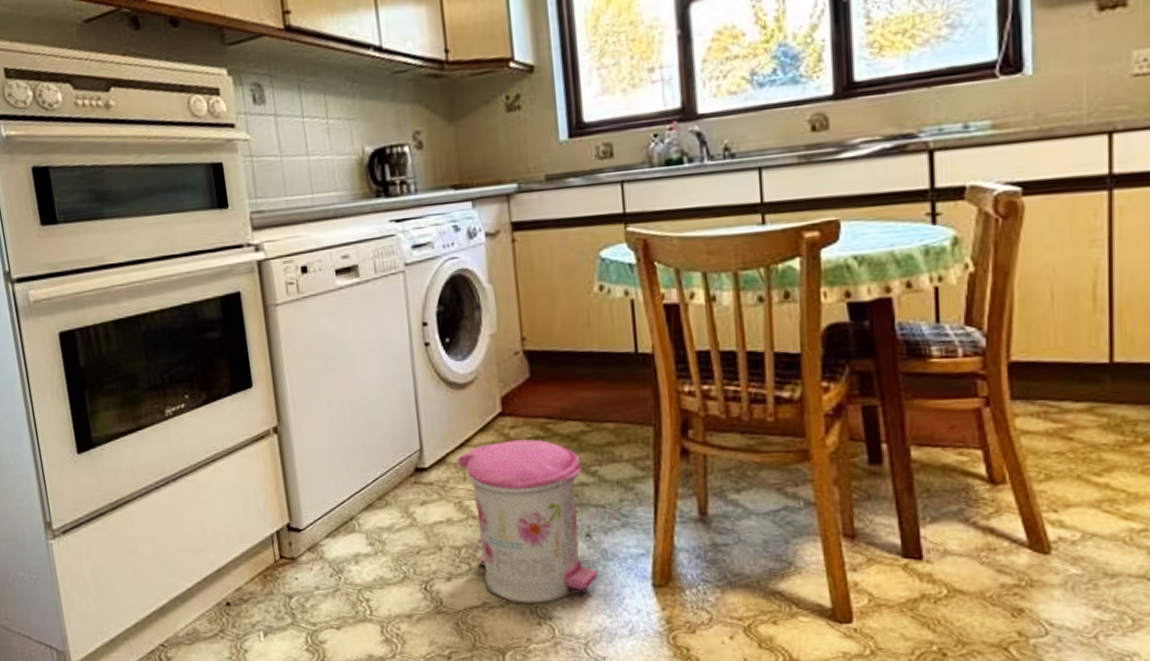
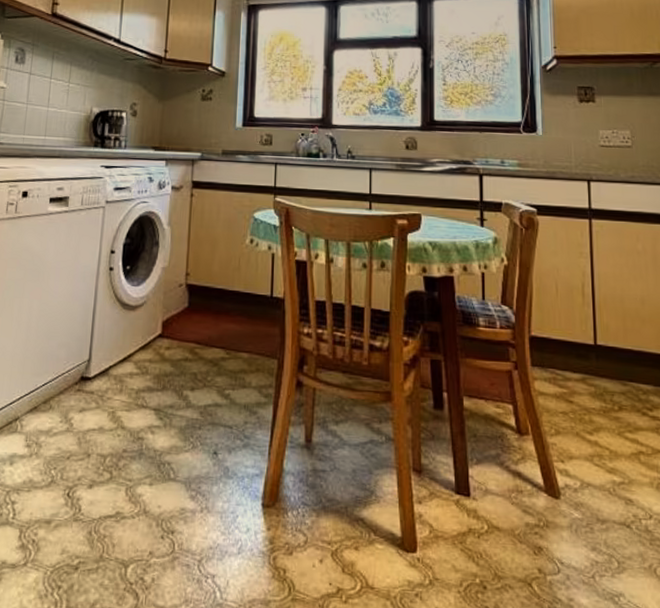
trash can: present [457,439,598,604] -> none [117,359,219,517]

